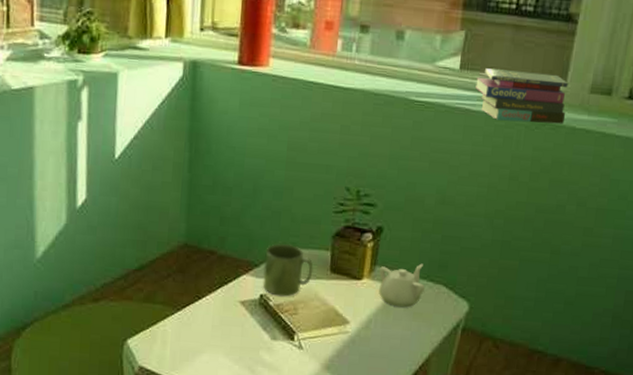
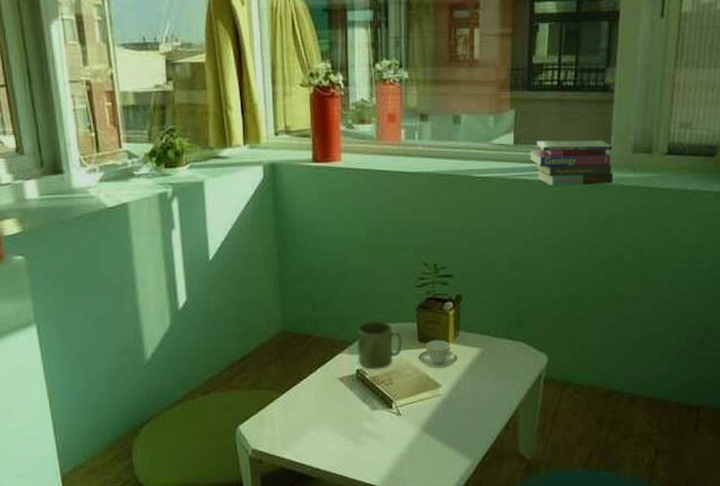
teacup: none [327,272,371,304] -> present [418,339,458,368]
teapot: present [379,263,425,308] -> none [463,324,506,366]

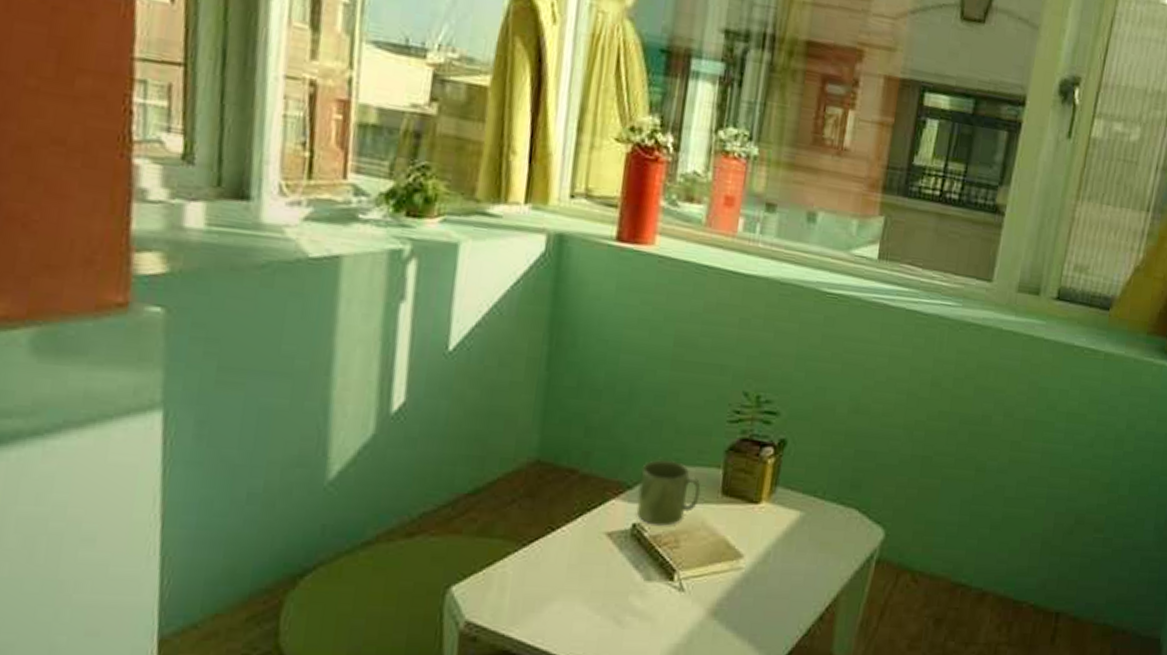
teacup: present [418,339,458,368] -> none [717,494,771,533]
books: present [530,140,614,186] -> none [895,259,995,325]

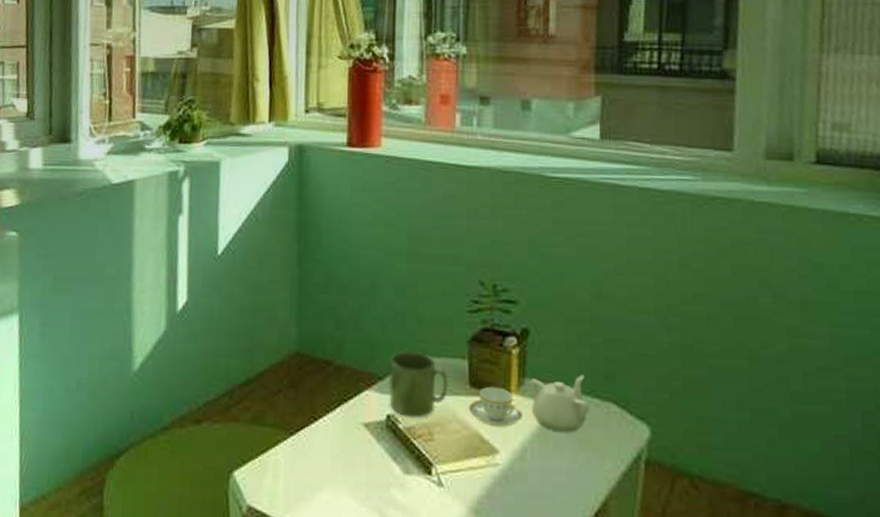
teacup: none [717,494,771,533] -> present [468,386,523,427]
teapot: none [779,483,834,537] -> present [530,374,589,433]

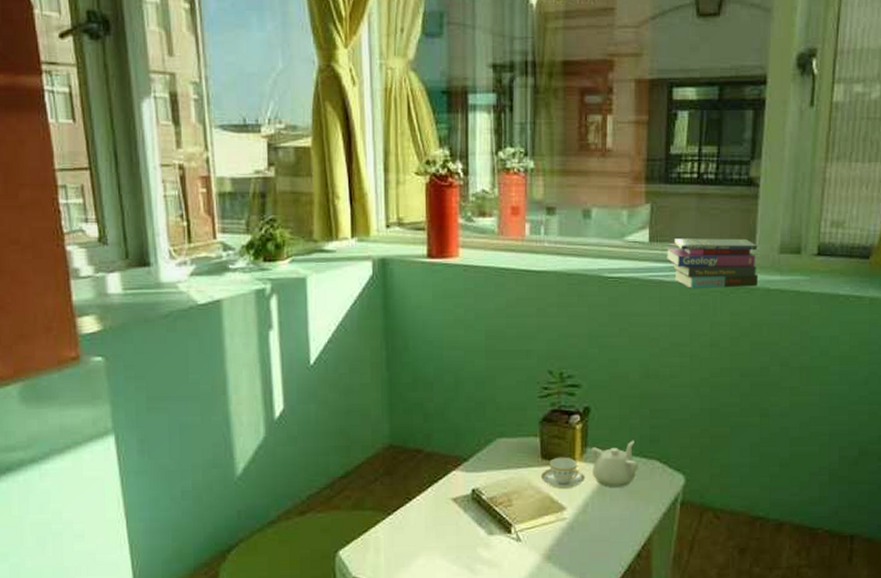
mug: present [389,351,448,417] -> none [473,435,524,489]
books: none [622,136,739,198] -> present [667,238,759,289]

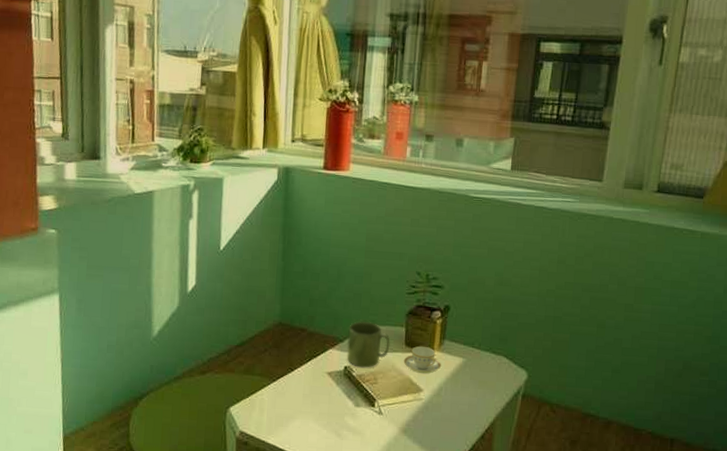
mug: none [473,435,524,489] -> present [347,321,390,368]
teapot: present [591,440,638,487] -> none [448,337,488,377]
books: present [667,238,759,289] -> none [525,169,605,215]

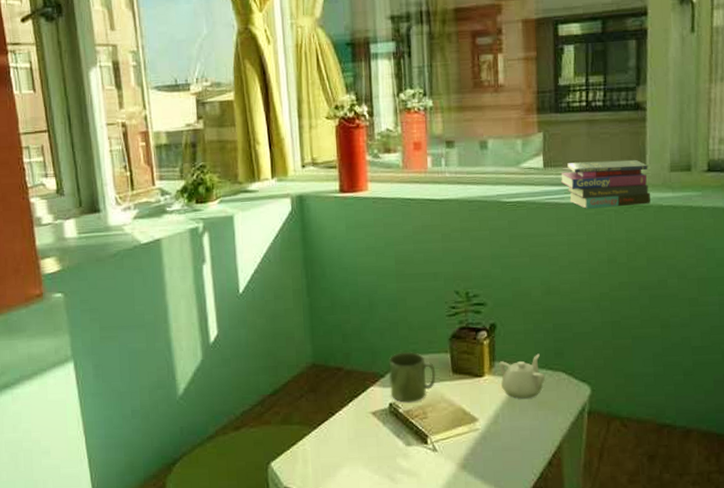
teacup: present [403,345,441,374] -> none [452,371,495,401]
teapot: none [448,337,488,377] -> present [499,353,545,399]
books: none [525,169,605,215] -> present [561,159,651,209]

